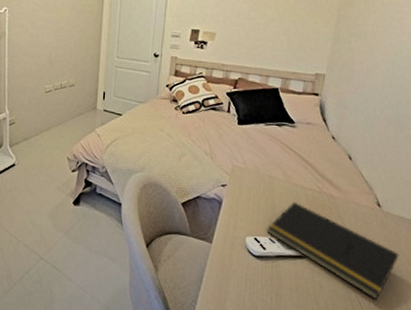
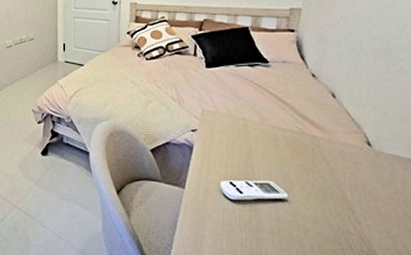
notepad: present [267,201,399,300] -> none [243,144,395,243]

